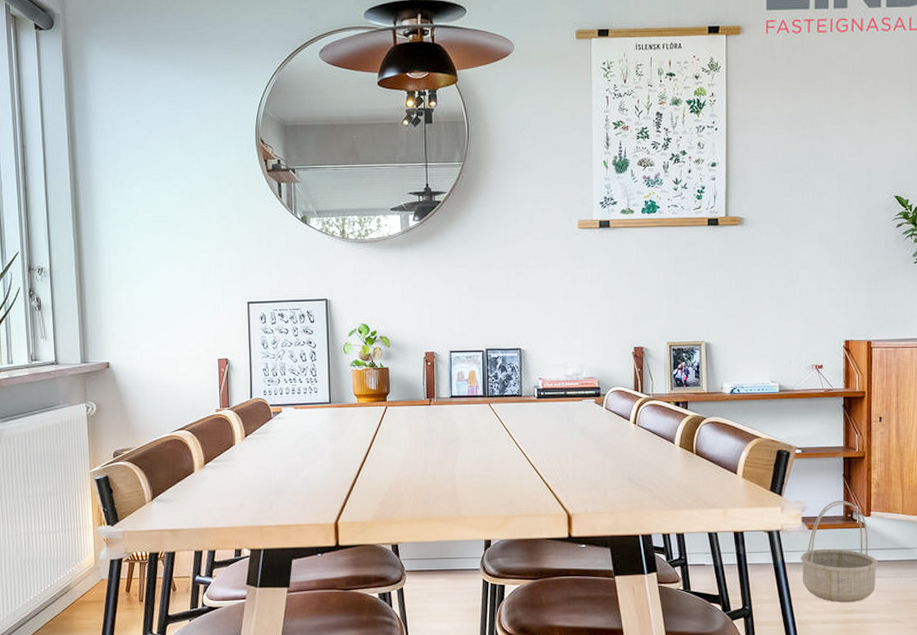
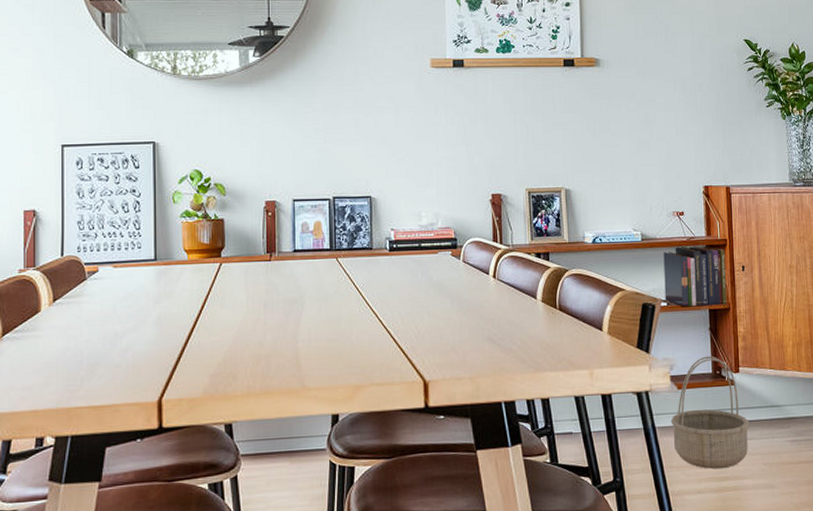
books: none [800,397,863,455] -> present [663,246,728,307]

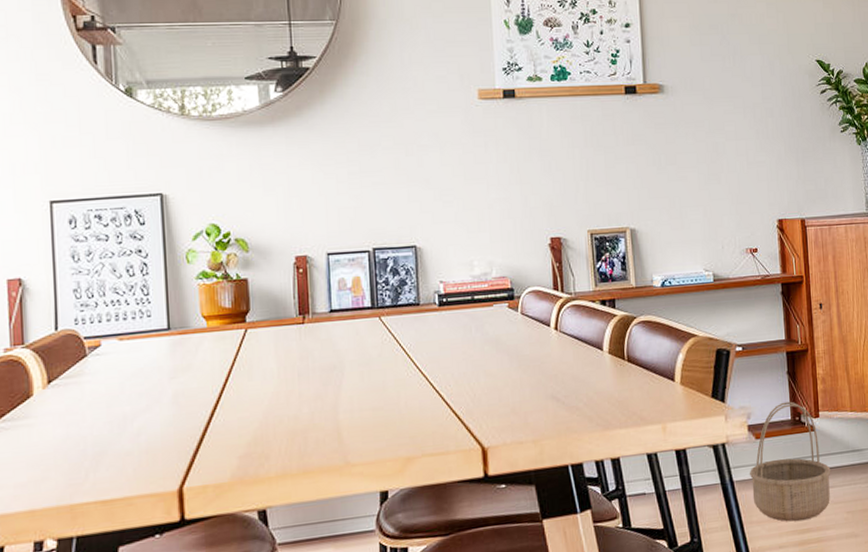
books: present [663,246,728,307] -> none [737,284,805,351]

